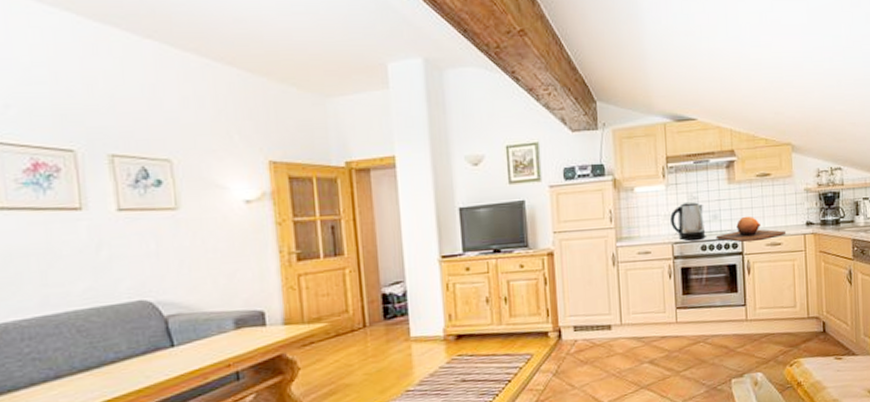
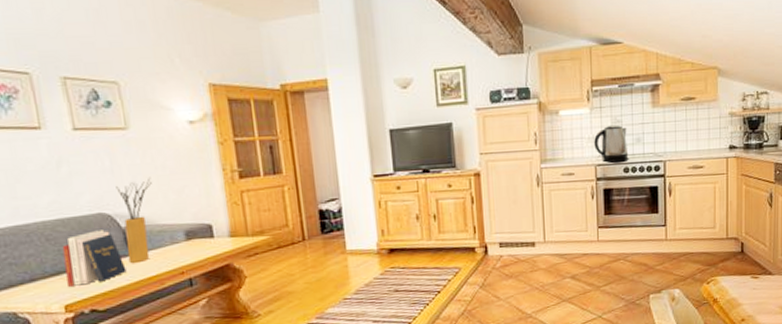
books: none [94,319,166,384] -> present [62,230,127,287]
vase: none [160,260,201,357] -> present [116,176,152,264]
chopping board: present [716,216,787,243] -> none [638,139,709,165]

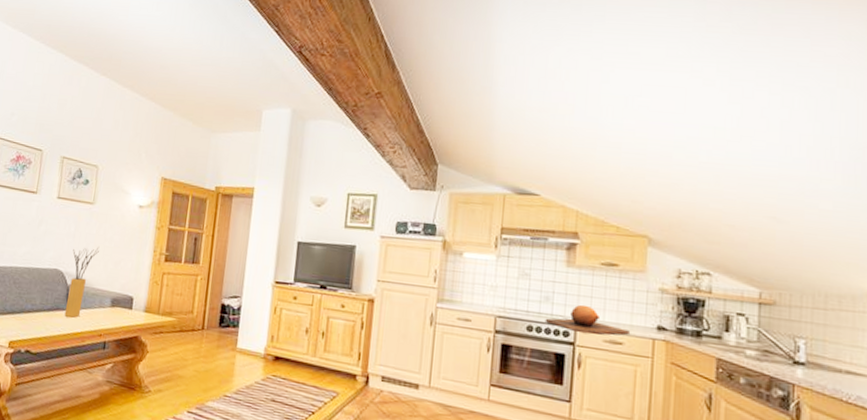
books: present [62,230,127,287] -> none [17,282,61,328]
kettle: present [594,124,629,164] -> none [497,276,535,319]
chopping board: none [638,139,709,165] -> present [545,304,631,335]

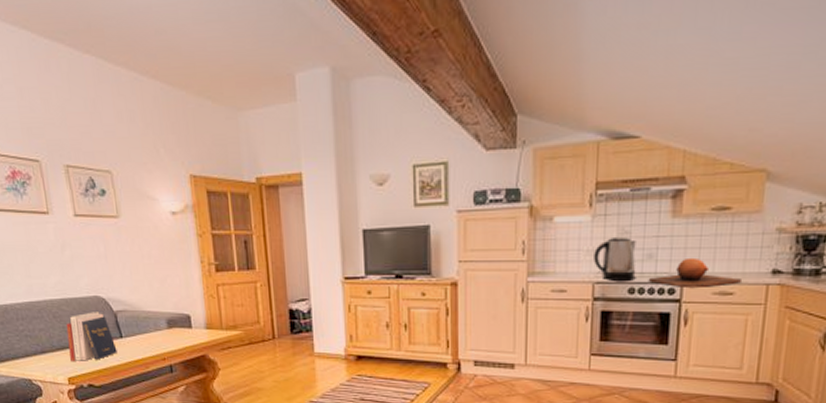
books: none [17,282,61,328] -> present [66,312,118,361]
vase: present [64,246,100,318] -> none [109,264,139,346]
kettle: none [497,276,535,319] -> present [594,236,636,282]

